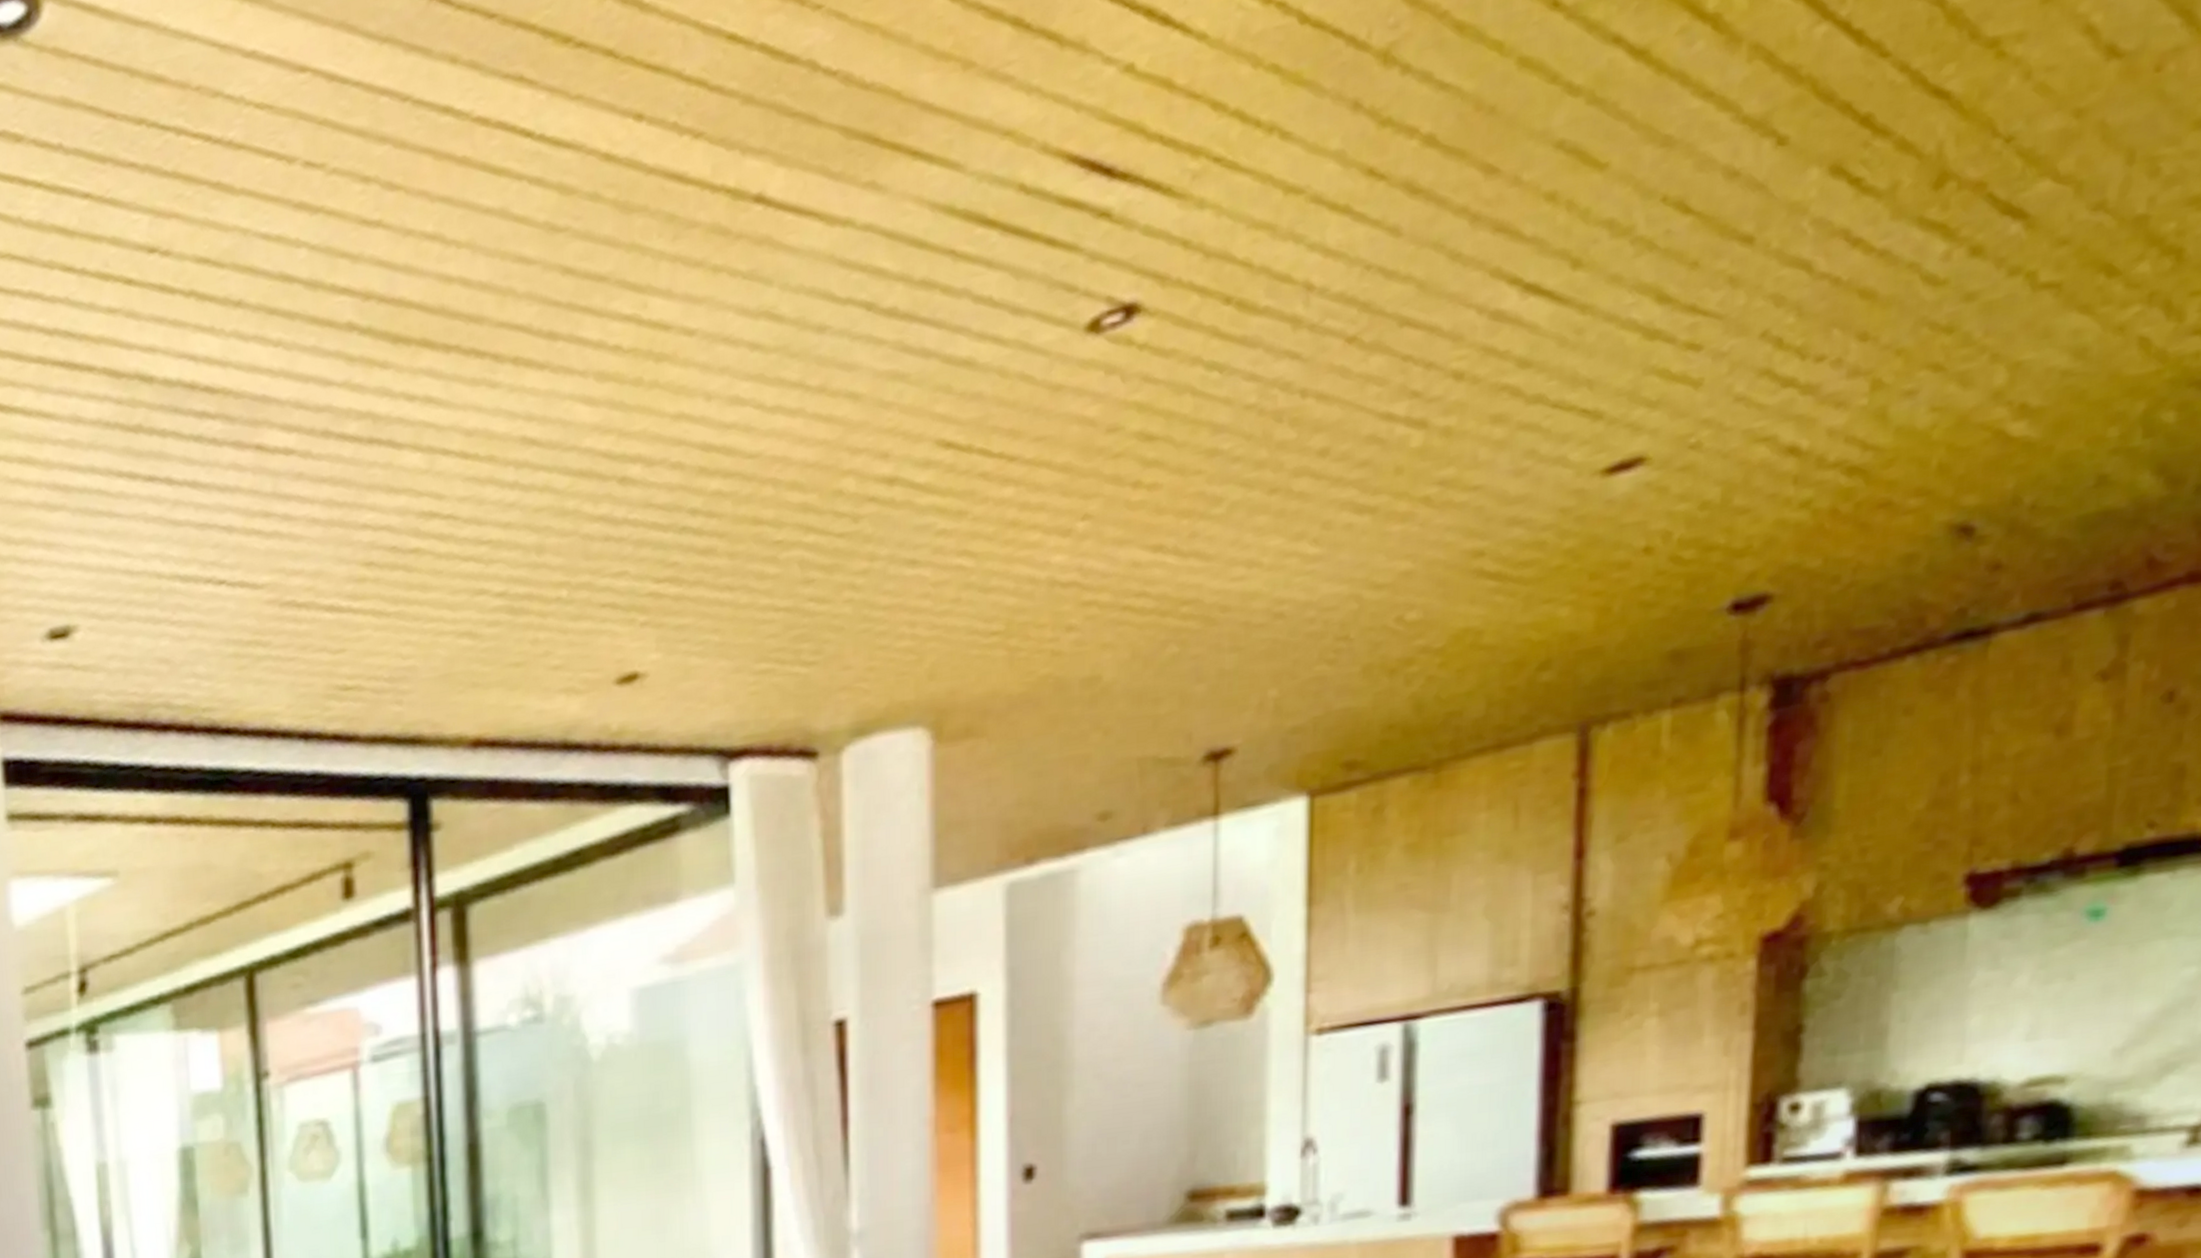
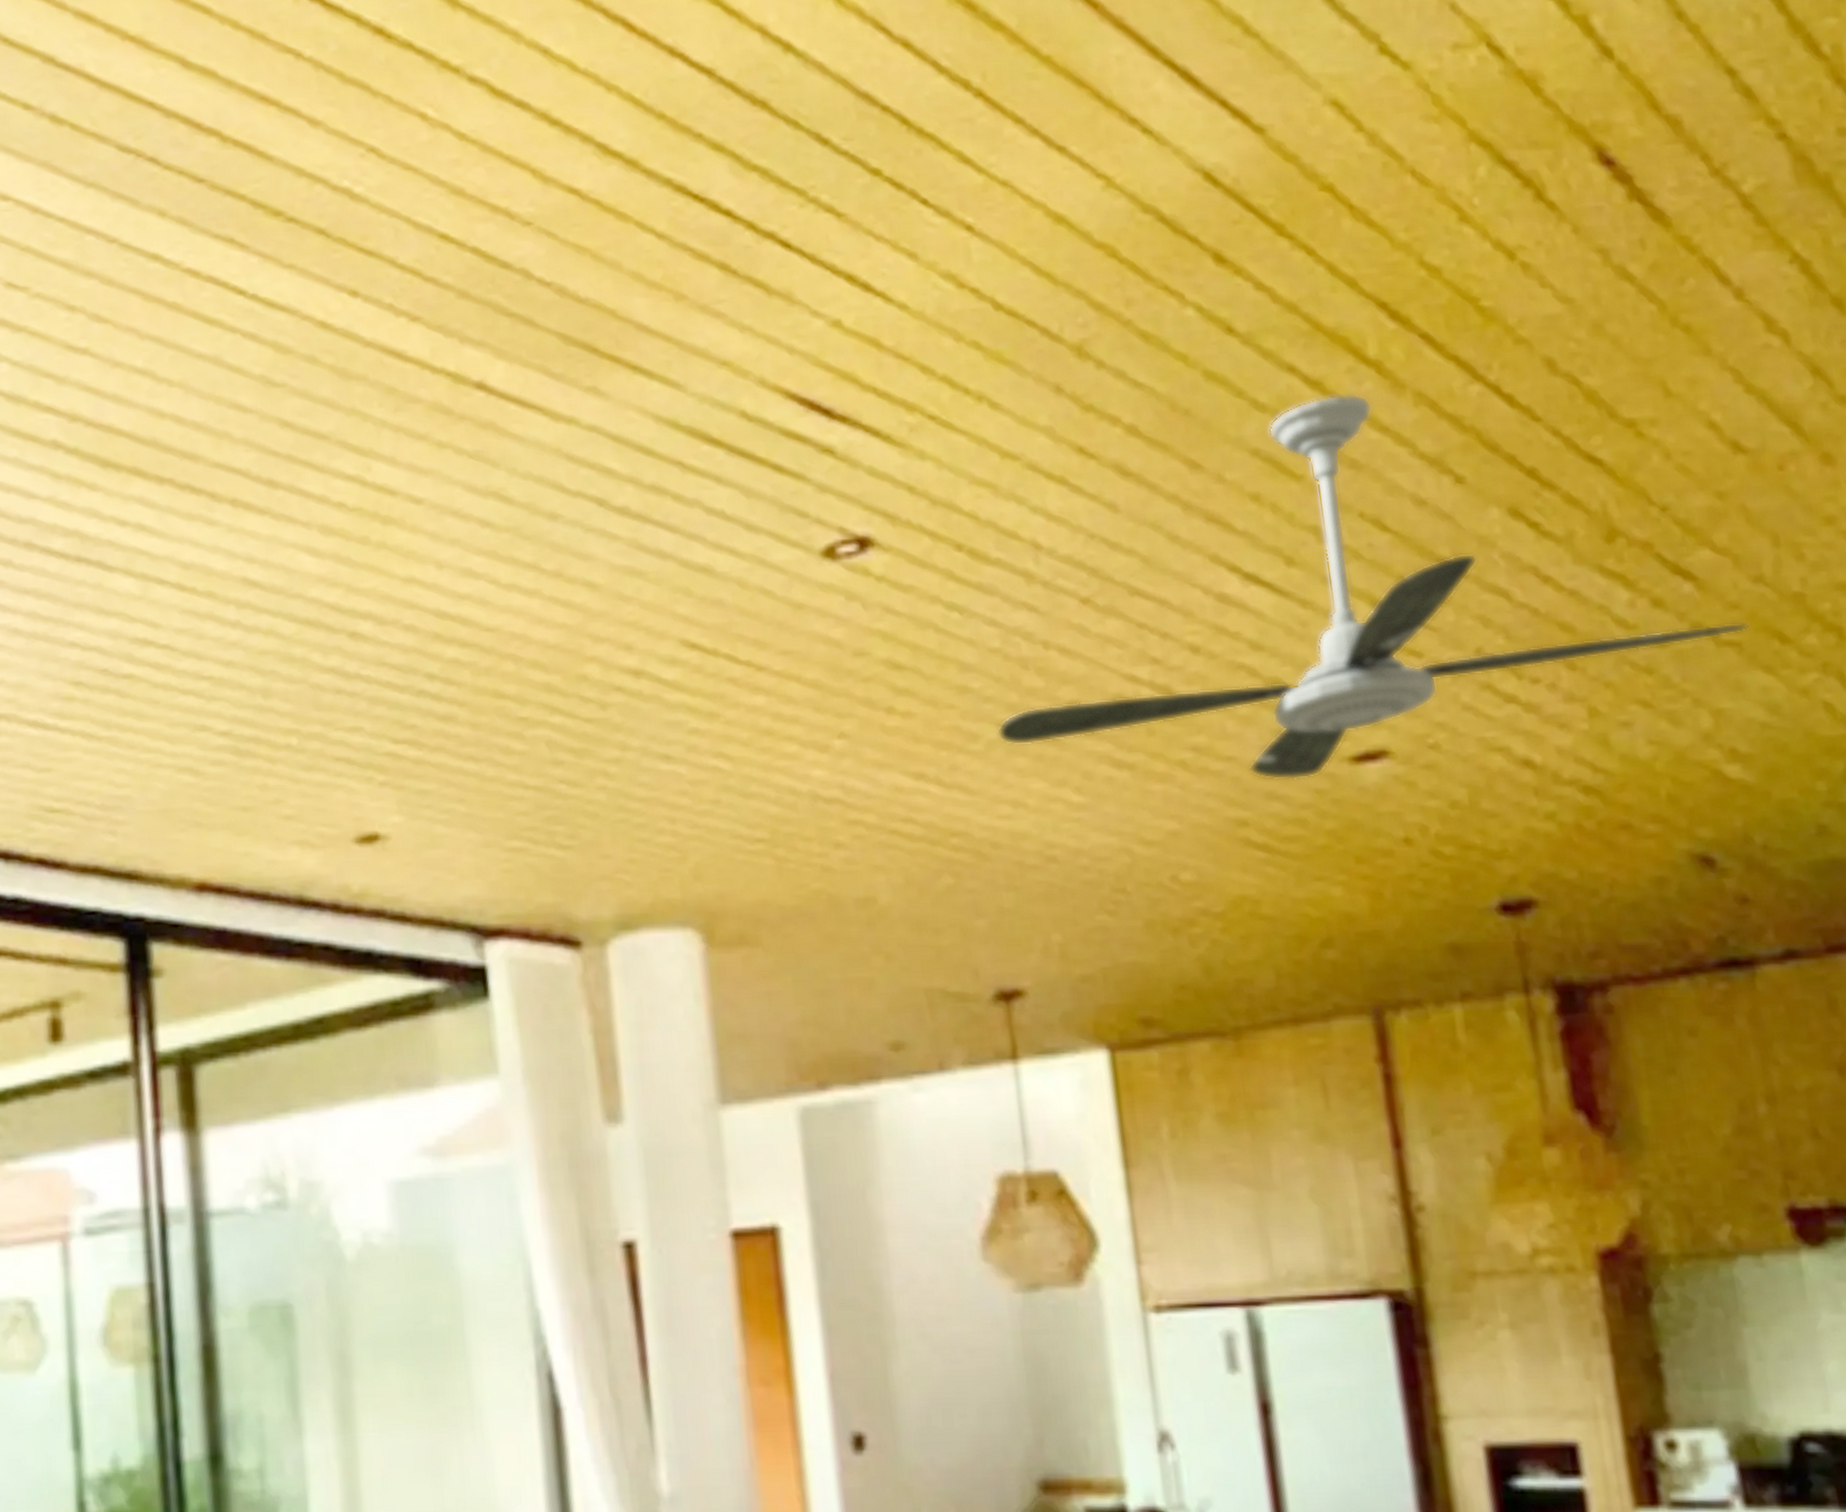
ceiling fan: none [1242,57,2075,505] -> present [997,394,1749,781]

